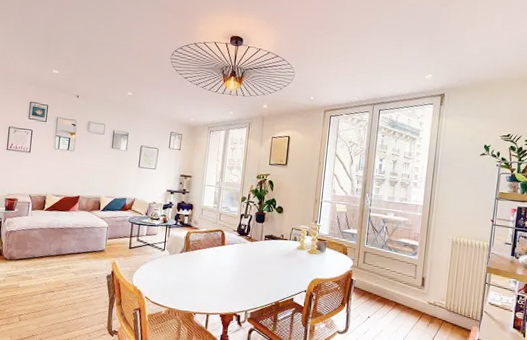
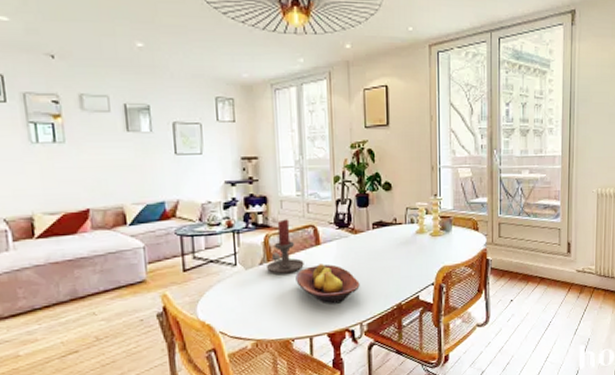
candle holder: none [185,222,211,263] -> present [267,219,304,274]
fruit bowl: none [203,260,249,293] -> present [295,264,360,305]

